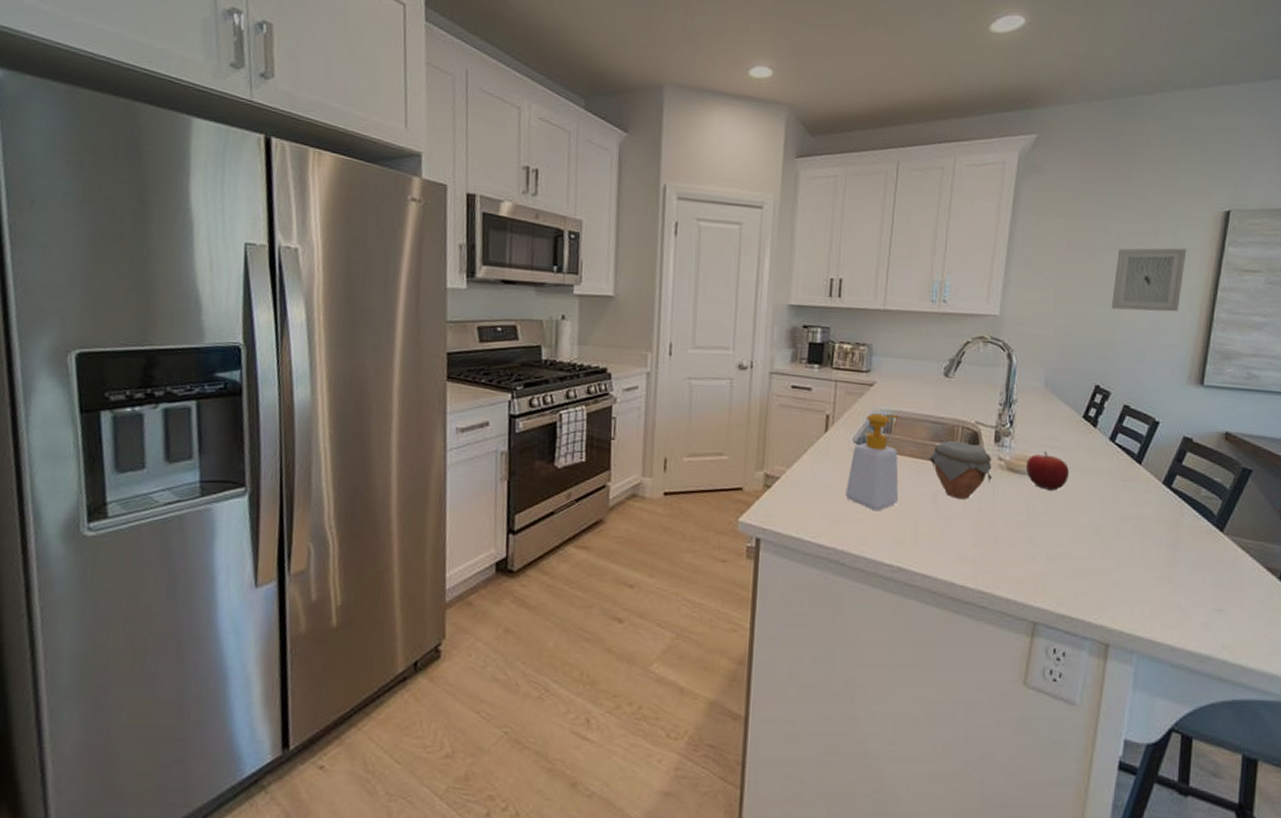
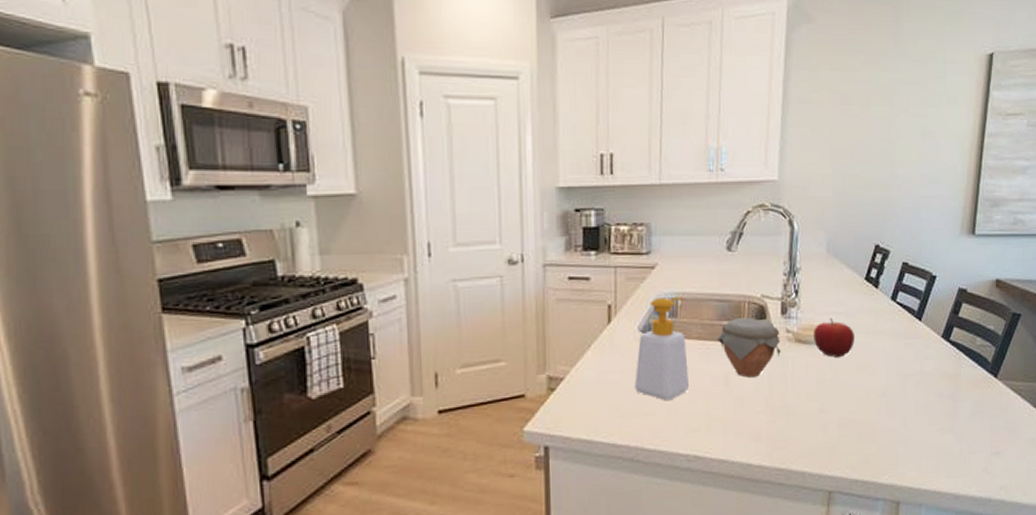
wall art: present [1111,248,1187,312] -> none [886,95,955,164]

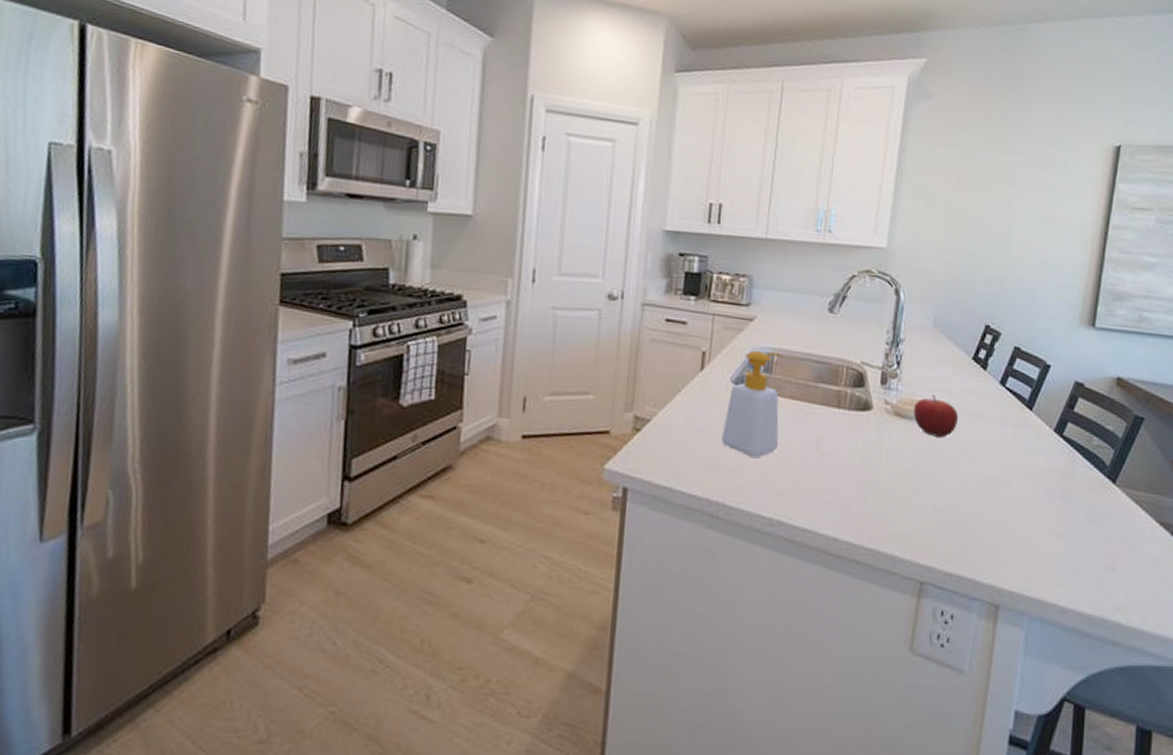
jar: present [716,317,781,378] -> none [810,382,878,446]

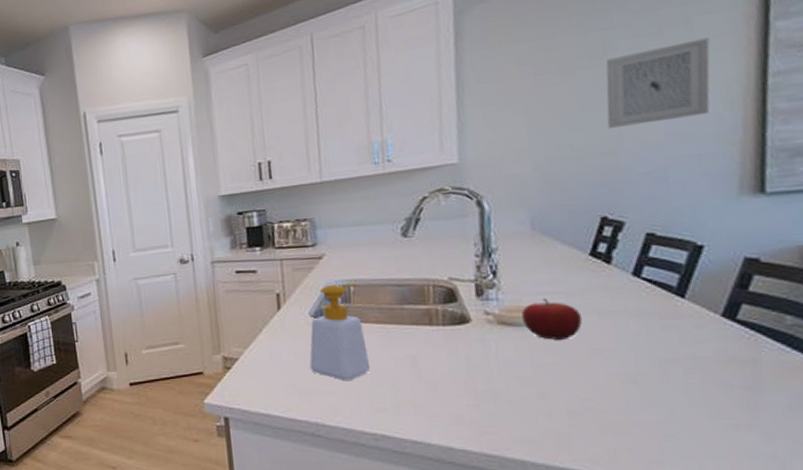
wall art: none [1001,181,1078,250] -> present [606,38,710,128]

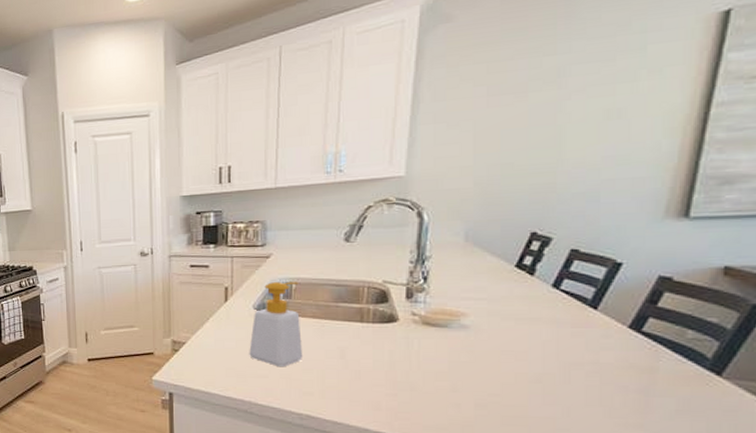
fruit: present [522,298,583,341] -> none [446,303,501,342]
wall art: present [606,38,710,128] -> none [550,66,661,150]

